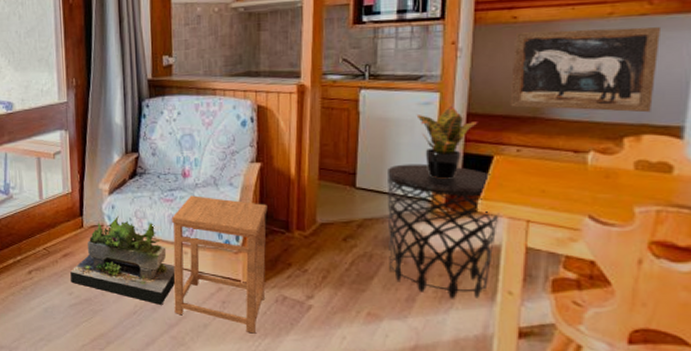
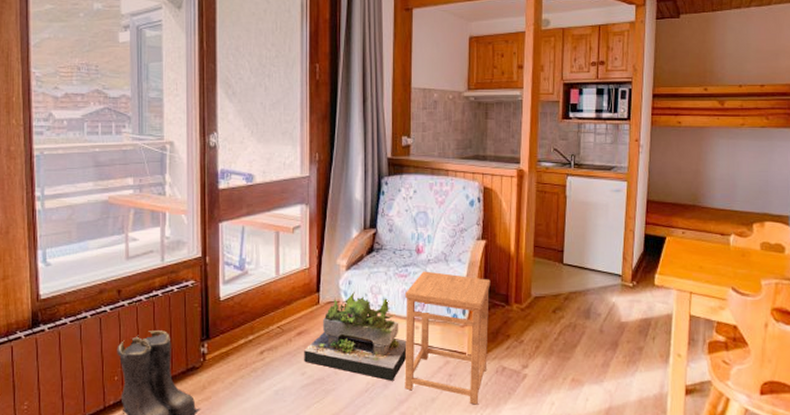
side table: present [388,163,499,299] -> none [588,243,671,363]
potted plant: present [416,106,478,179] -> none [610,194,655,256]
wall art: present [510,27,660,113] -> none [677,134,774,204]

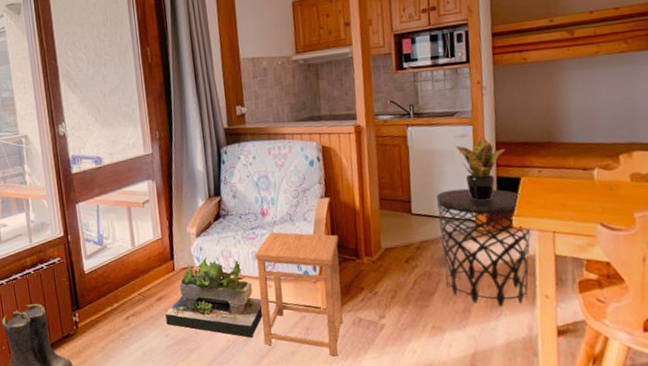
side table: none [588,243,671,363] -> present [436,188,531,307]
potted plant: none [610,194,655,256] -> present [455,137,506,201]

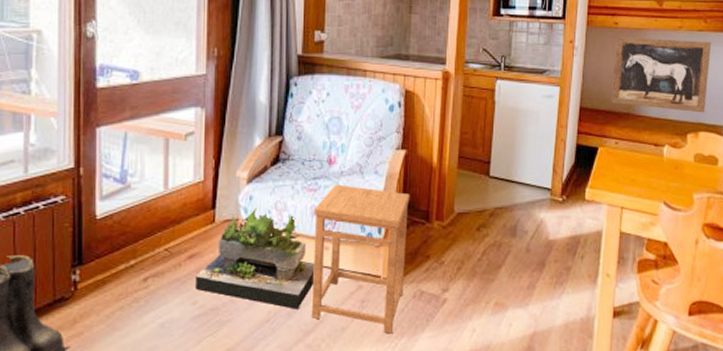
side table: present [436,188,531,307] -> none [515,153,602,284]
potted plant: present [455,137,506,201] -> none [541,100,588,168]
wall art: none [526,62,638,135] -> present [611,36,711,113]

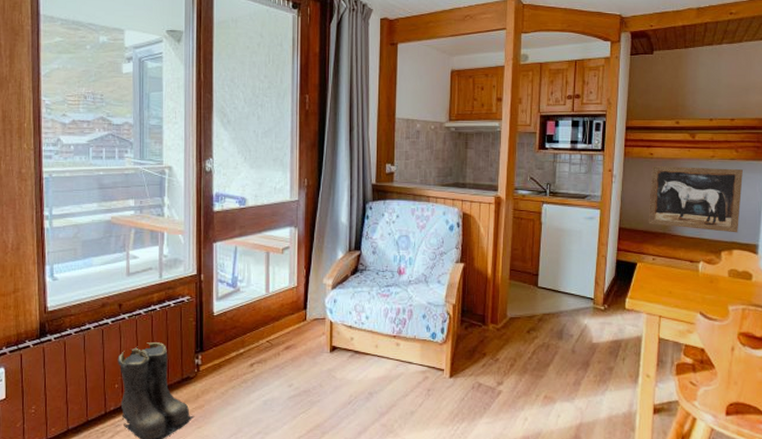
planter: present [196,207,315,309] -> none [291,309,388,394]
side table: present [311,184,410,334] -> none [385,291,468,419]

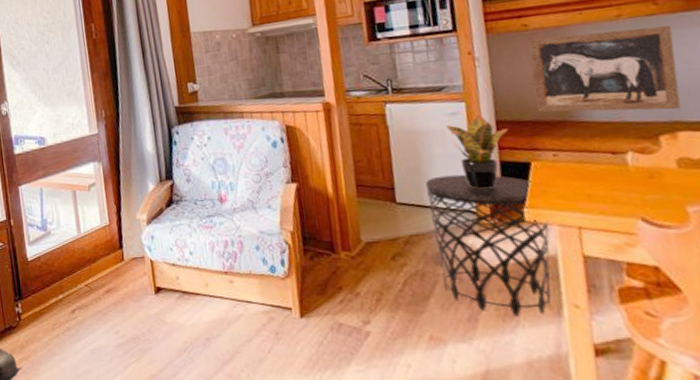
side table: none [562,267,641,382] -> present [425,174,551,317]
potted plant: none [583,221,627,281] -> present [445,115,509,189]

